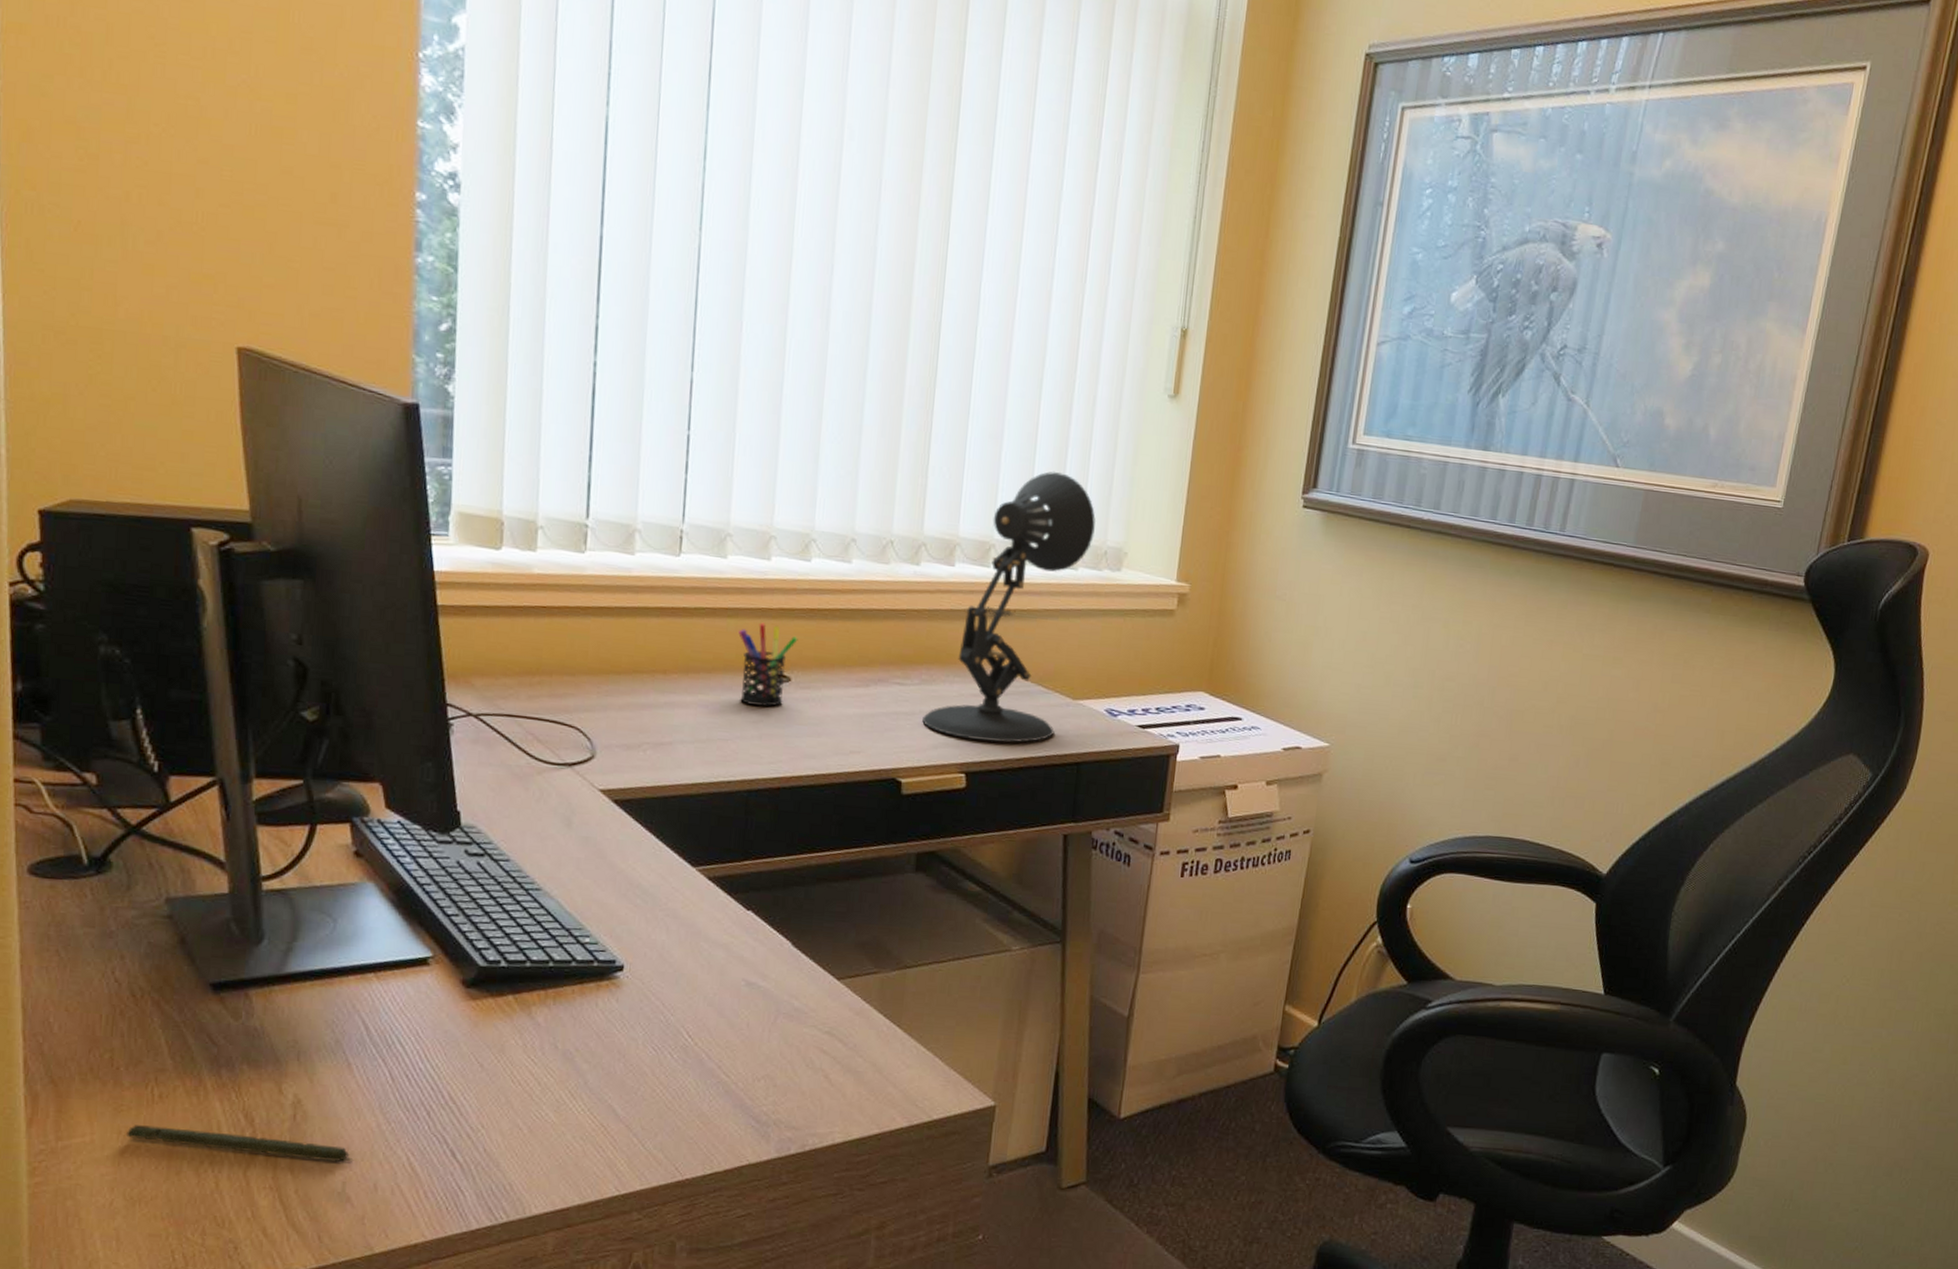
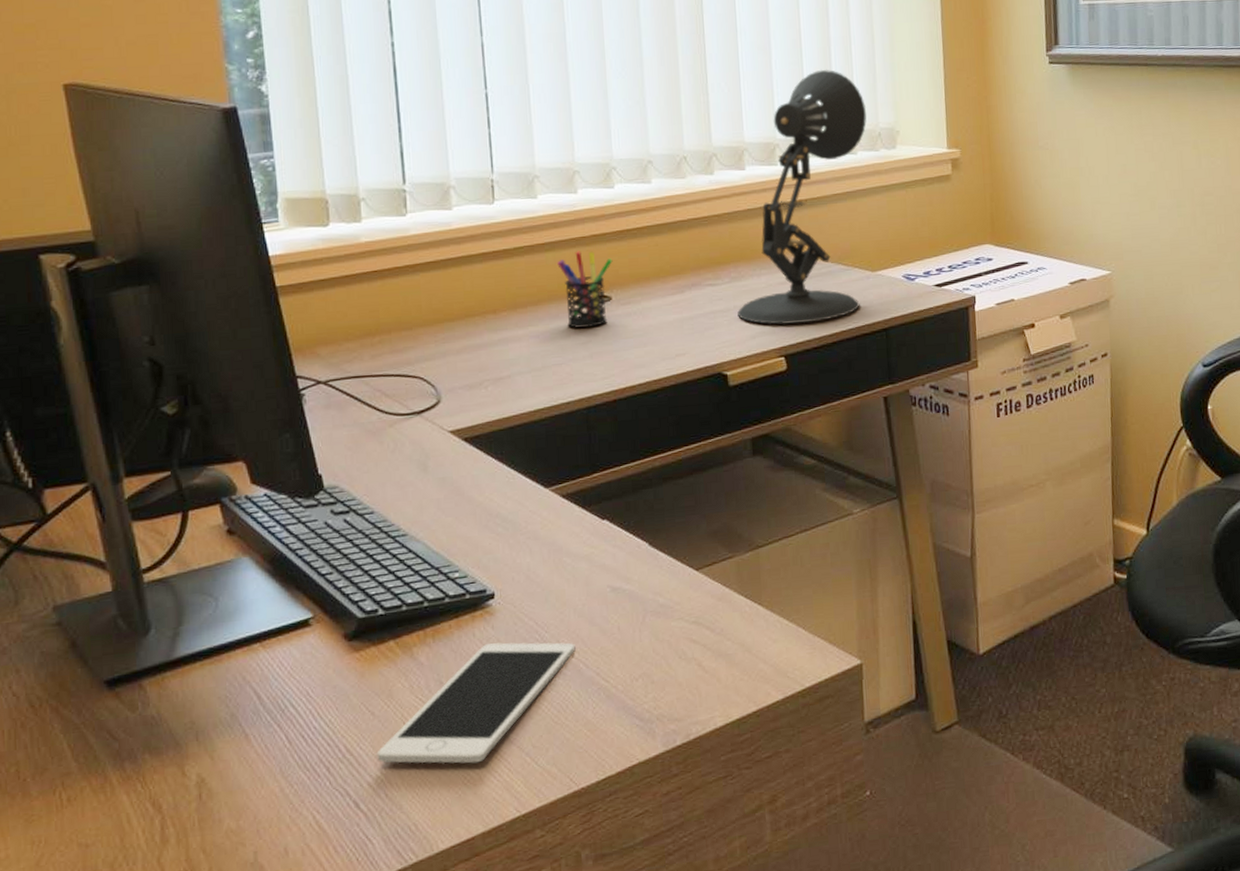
pen: present [126,1125,354,1162] -> none [40,817,262,847]
cell phone: none [480,1016,700,1135] -> present [377,642,576,764]

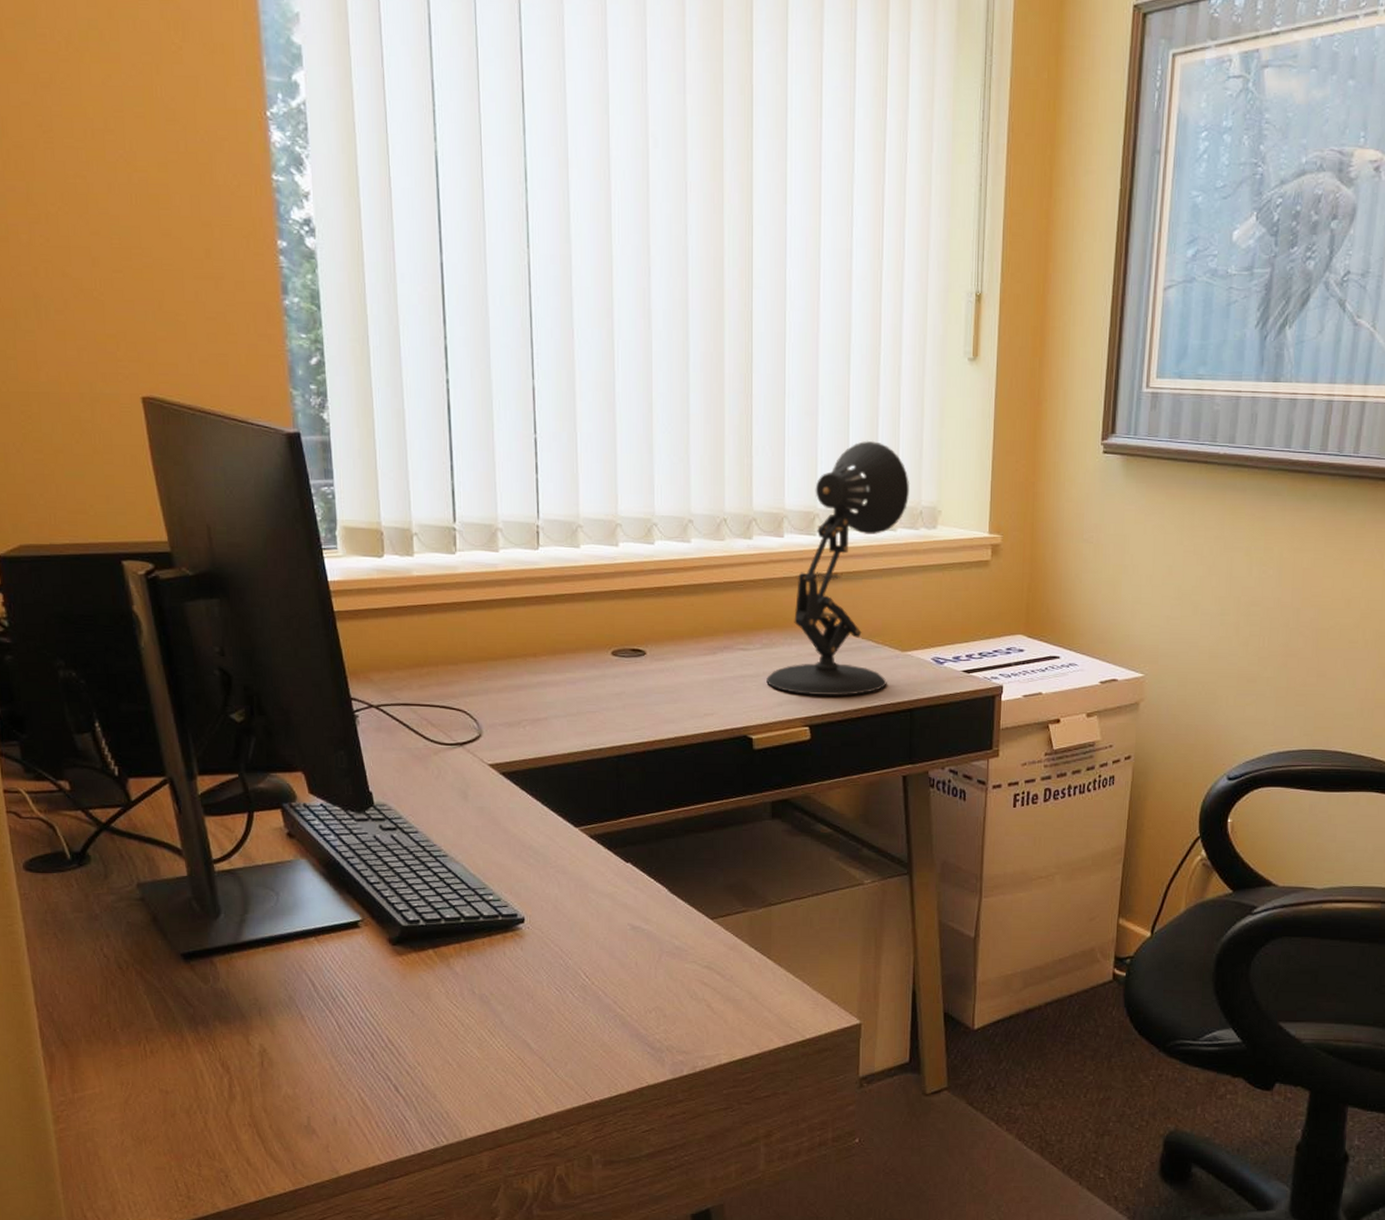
cell phone: present [377,642,576,764] -> none [415,963,596,1067]
pen holder: present [557,251,613,328] -> none [596,603,649,679]

